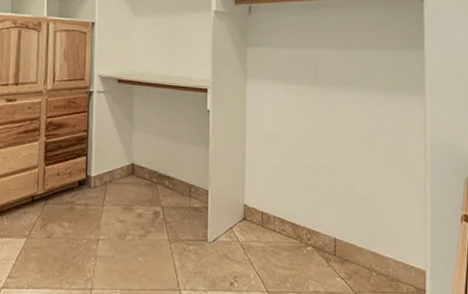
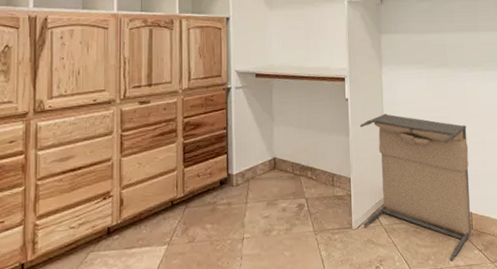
laundry hamper: none [218,128,336,287] -> present [360,113,472,262]

